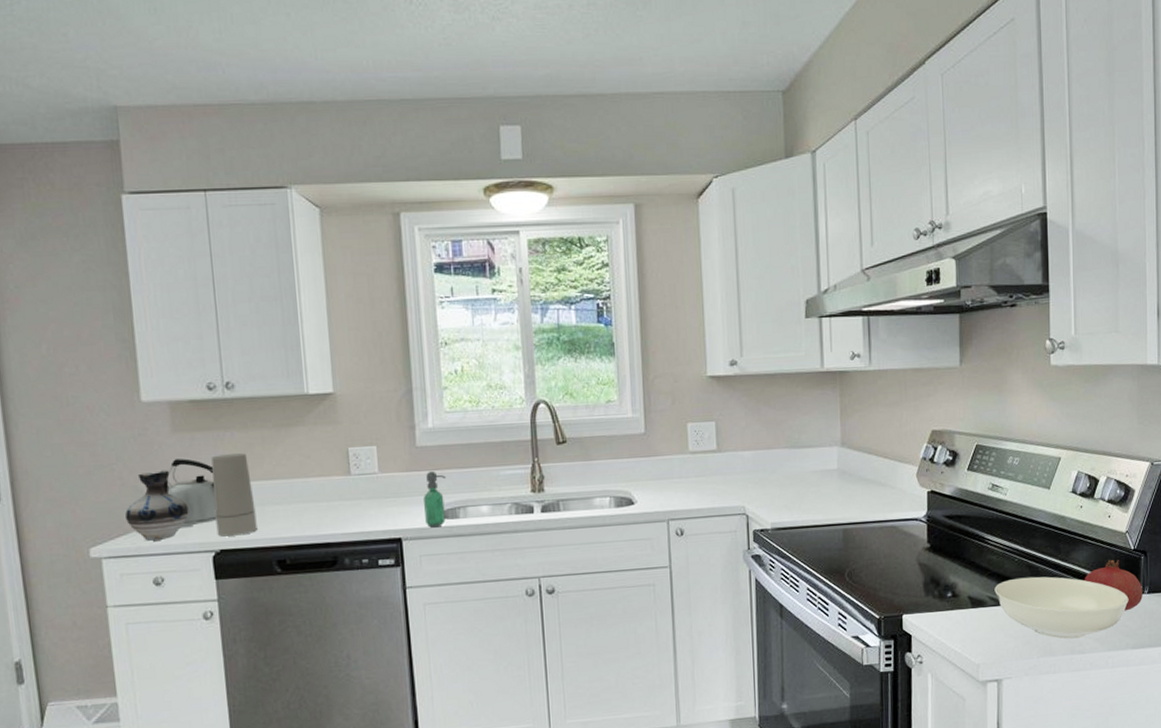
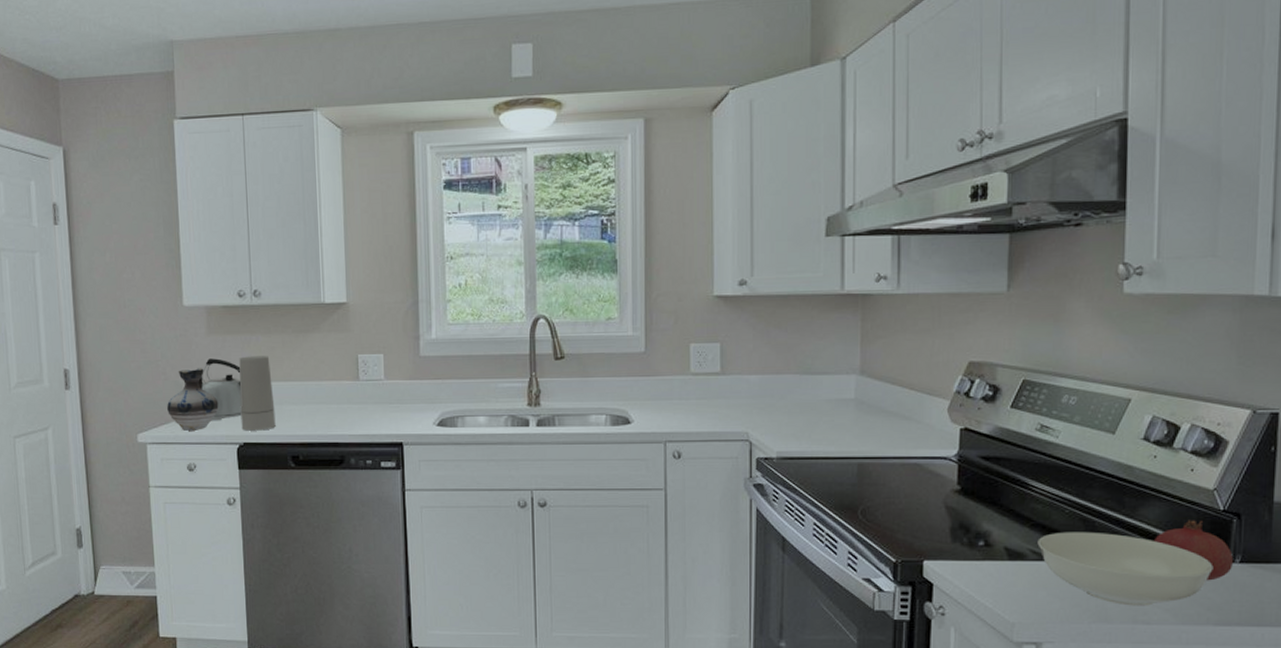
soap dispenser: present [424,470,447,528] -> none [425,380,447,435]

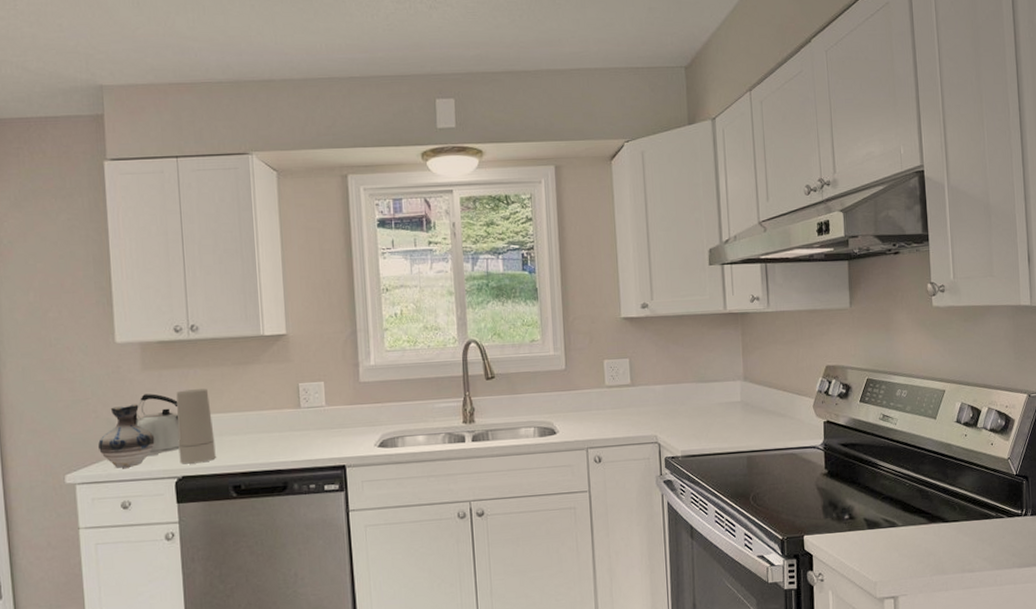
bowl: present [1037,531,1213,606] -> none [888,500,1014,559]
fruit: present [1153,520,1233,581] -> none [970,484,1026,532]

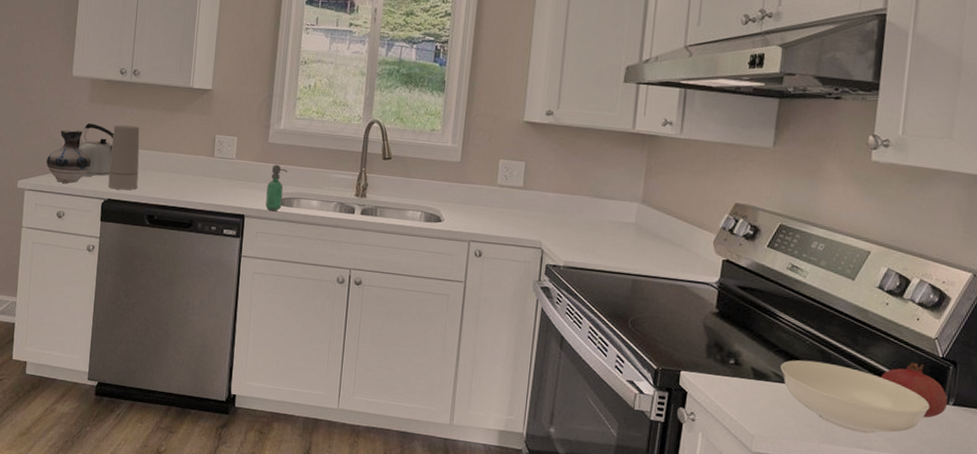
soap dispenser: none [366,404,387,456] -> present [265,164,288,211]
bowl: none [888,500,1014,559] -> present [780,360,930,434]
fruit: none [970,484,1026,532] -> present [880,362,947,418]

